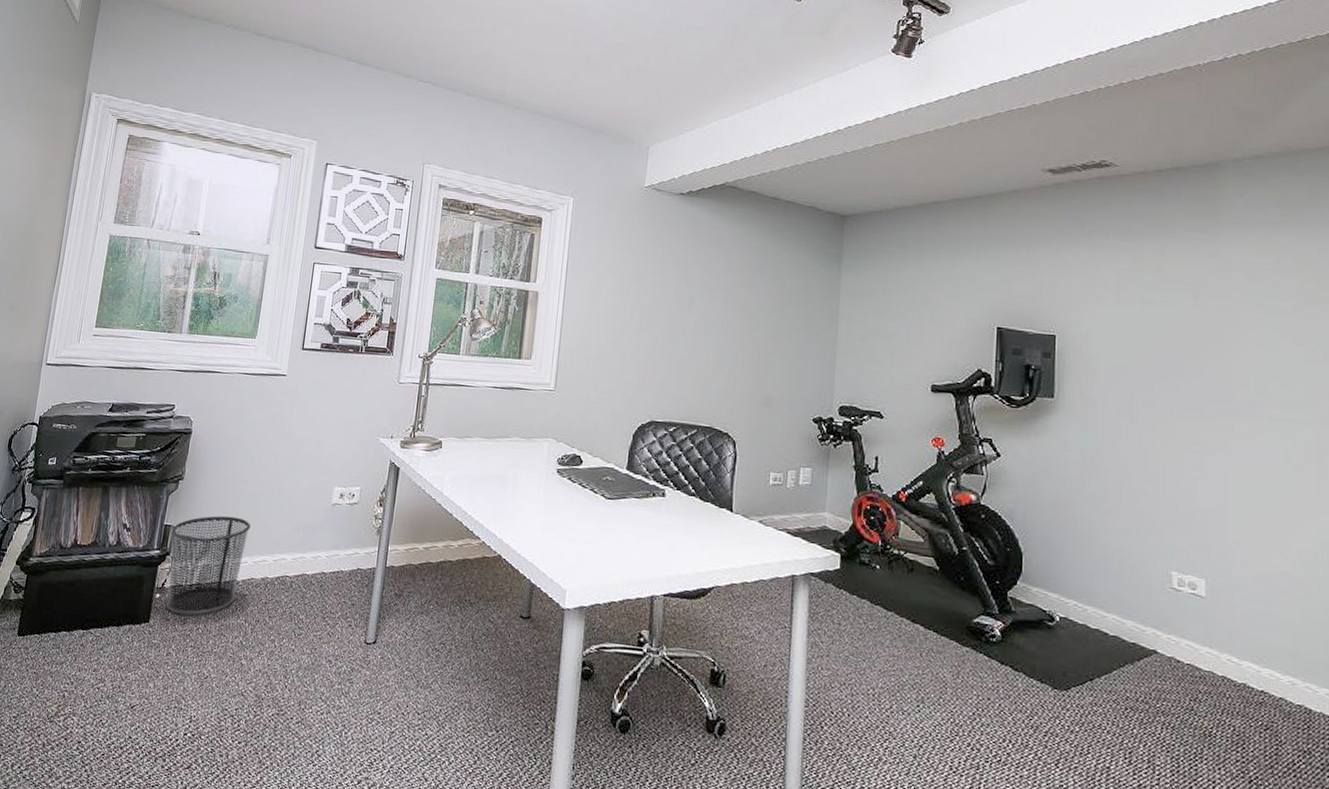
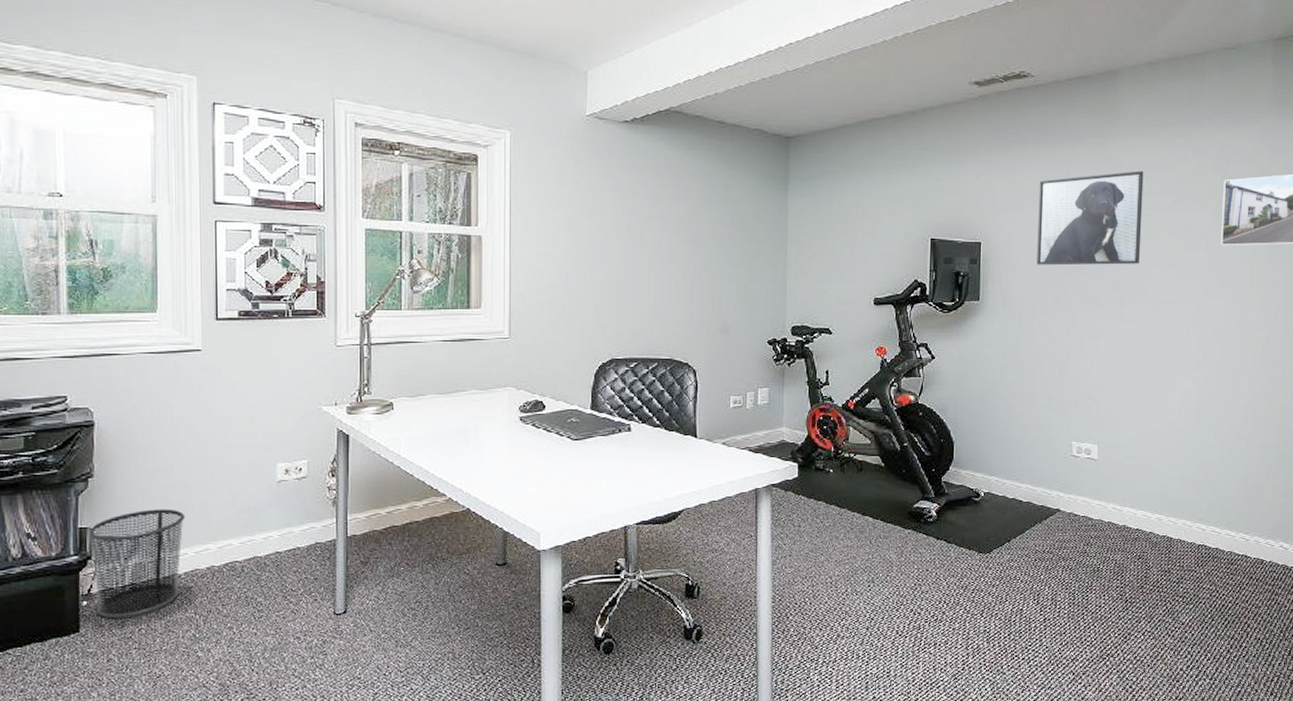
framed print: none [1123,270,1255,374] -> present [1037,170,1144,266]

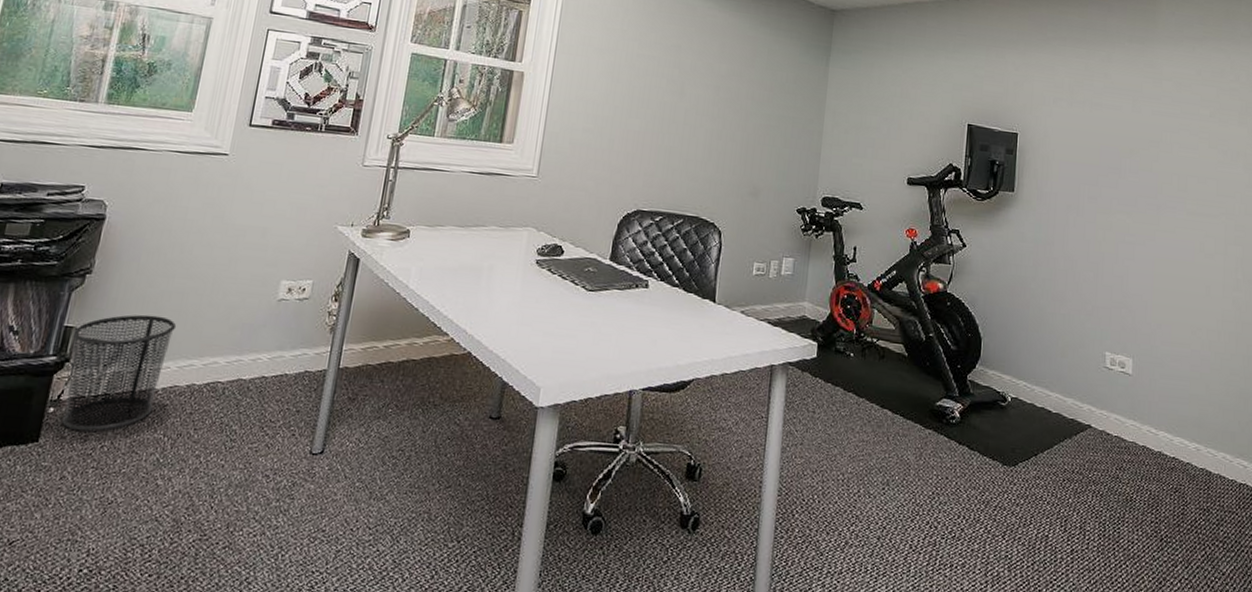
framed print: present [1037,170,1144,266] -> none [1073,79,1182,173]

